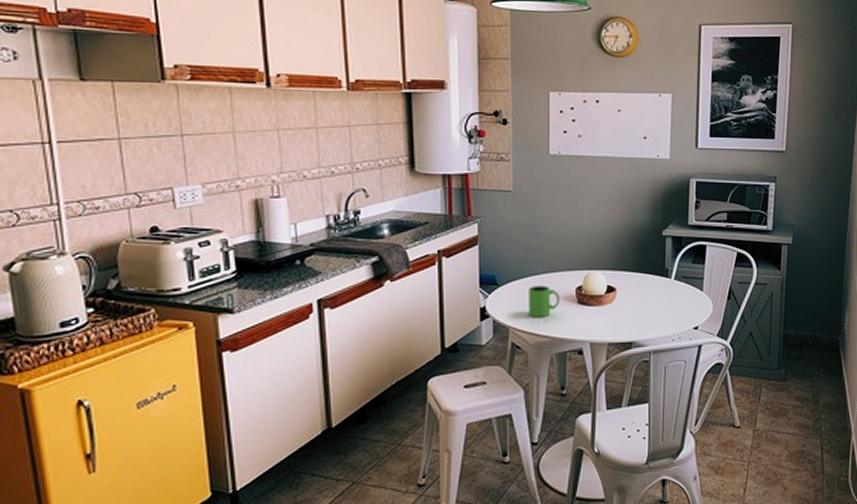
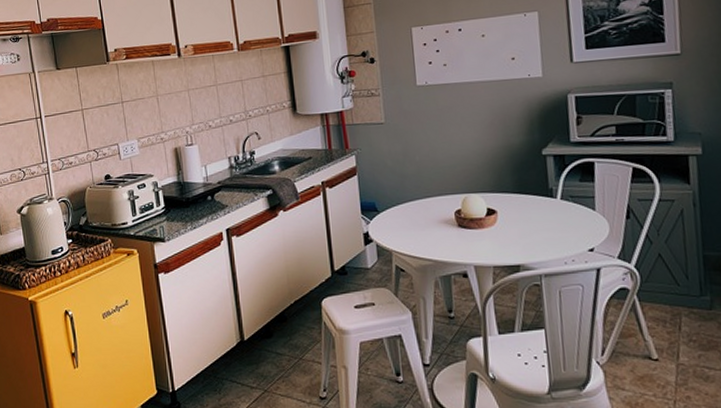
mug: present [529,286,560,318] -> none [408,210,440,242]

